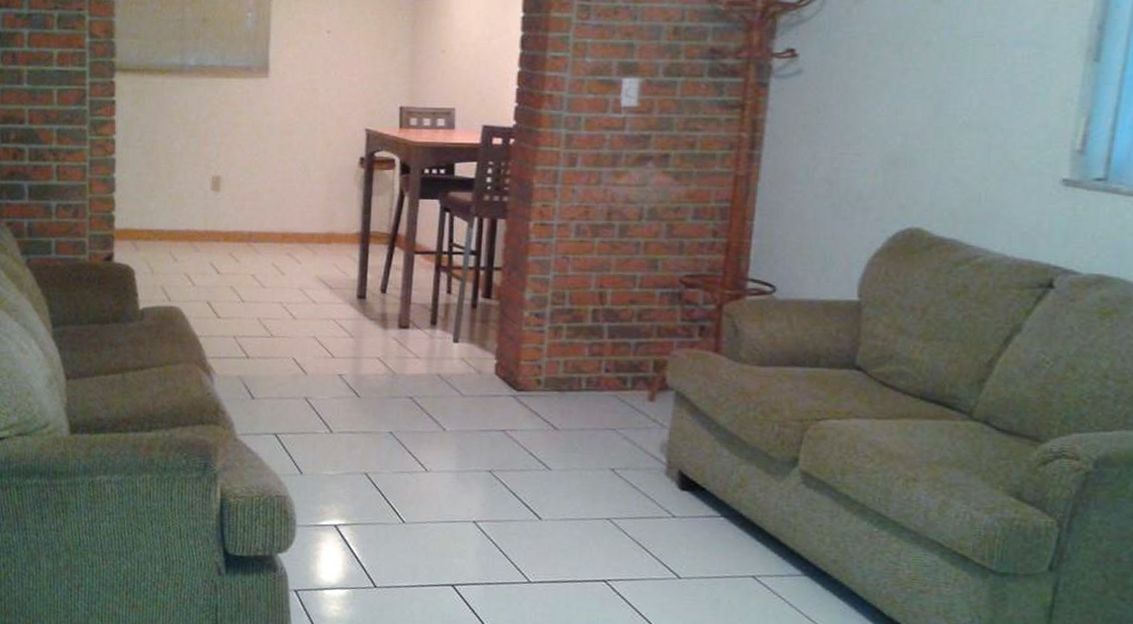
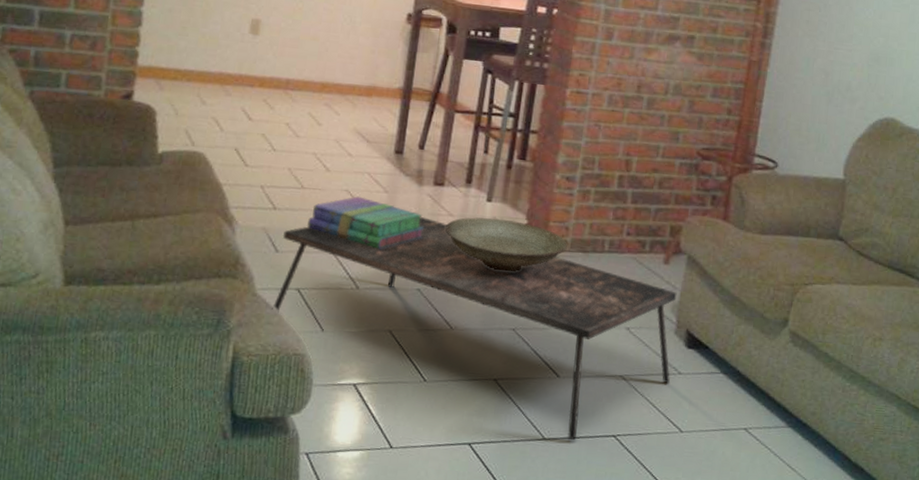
coffee table: none [252,359,666,584] -> present [272,216,677,440]
books: none [278,342,391,394] -> present [306,196,424,249]
decorative bowl: none [412,358,541,413] -> present [444,217,567,272]

